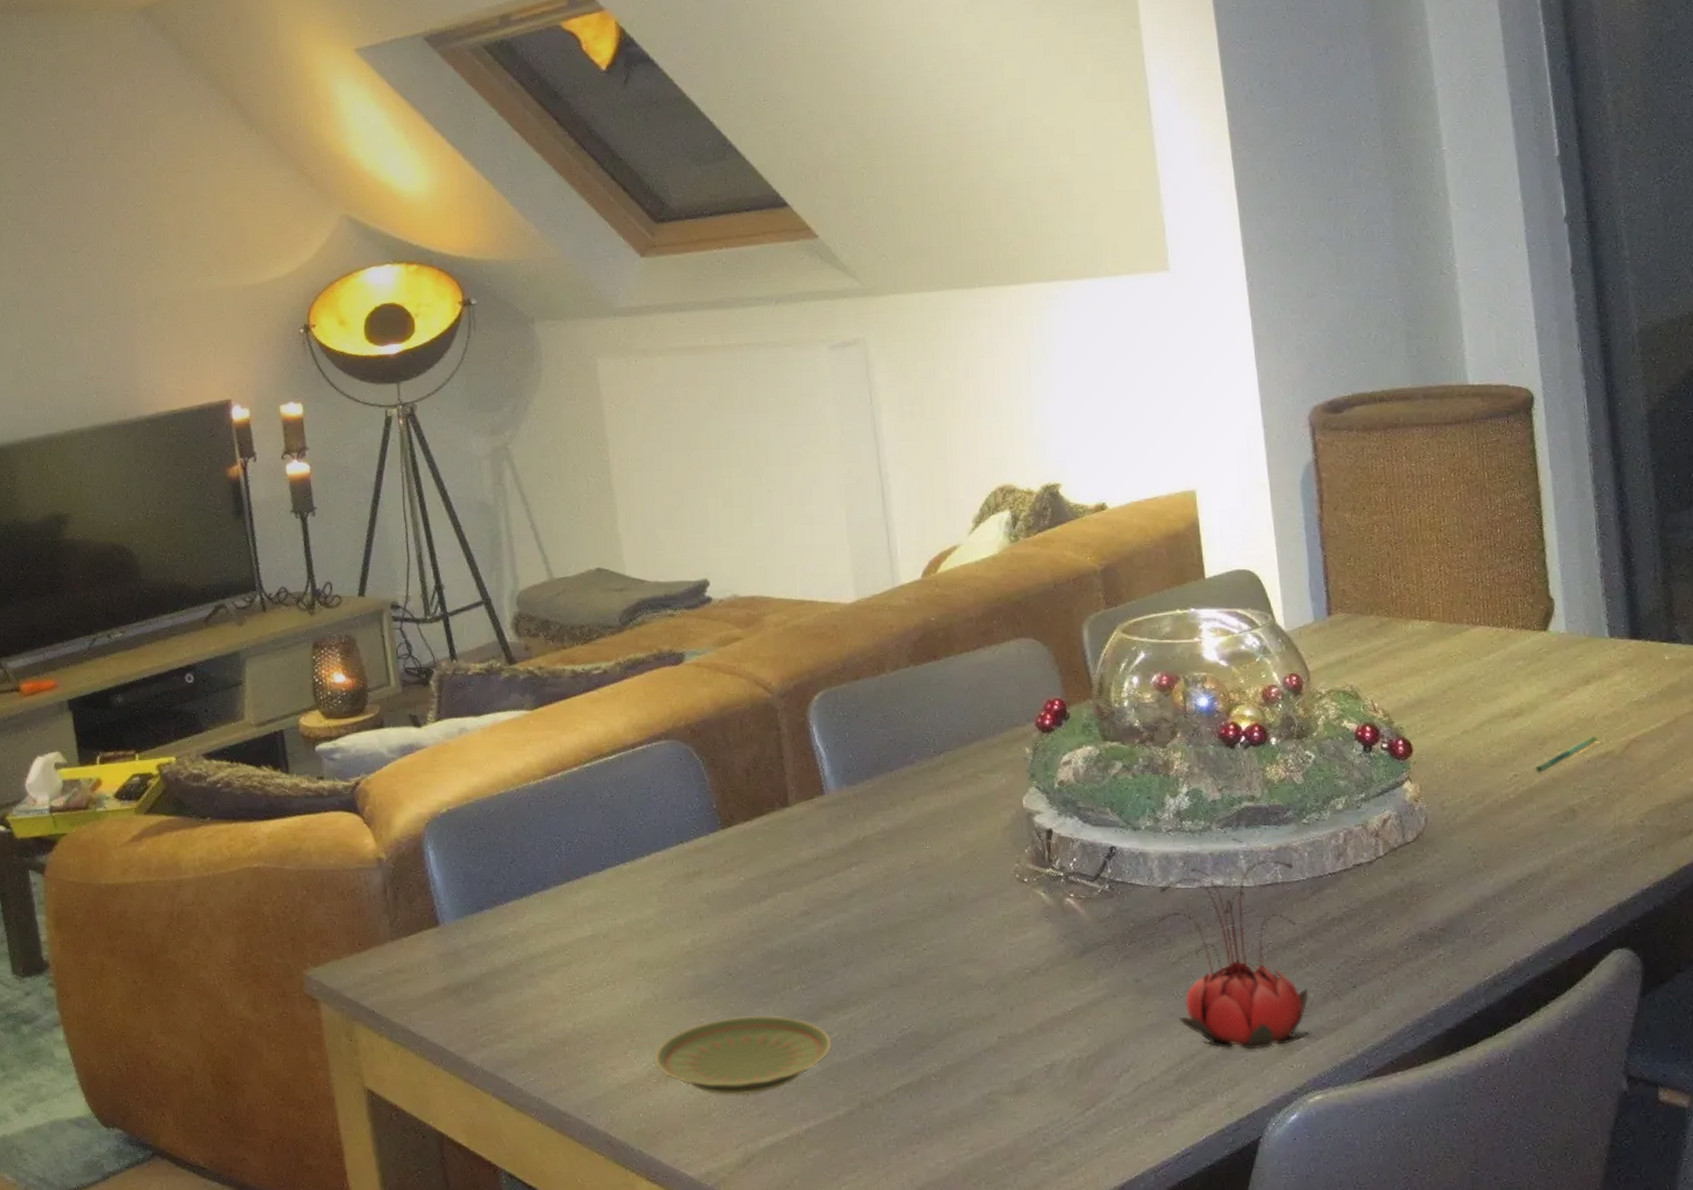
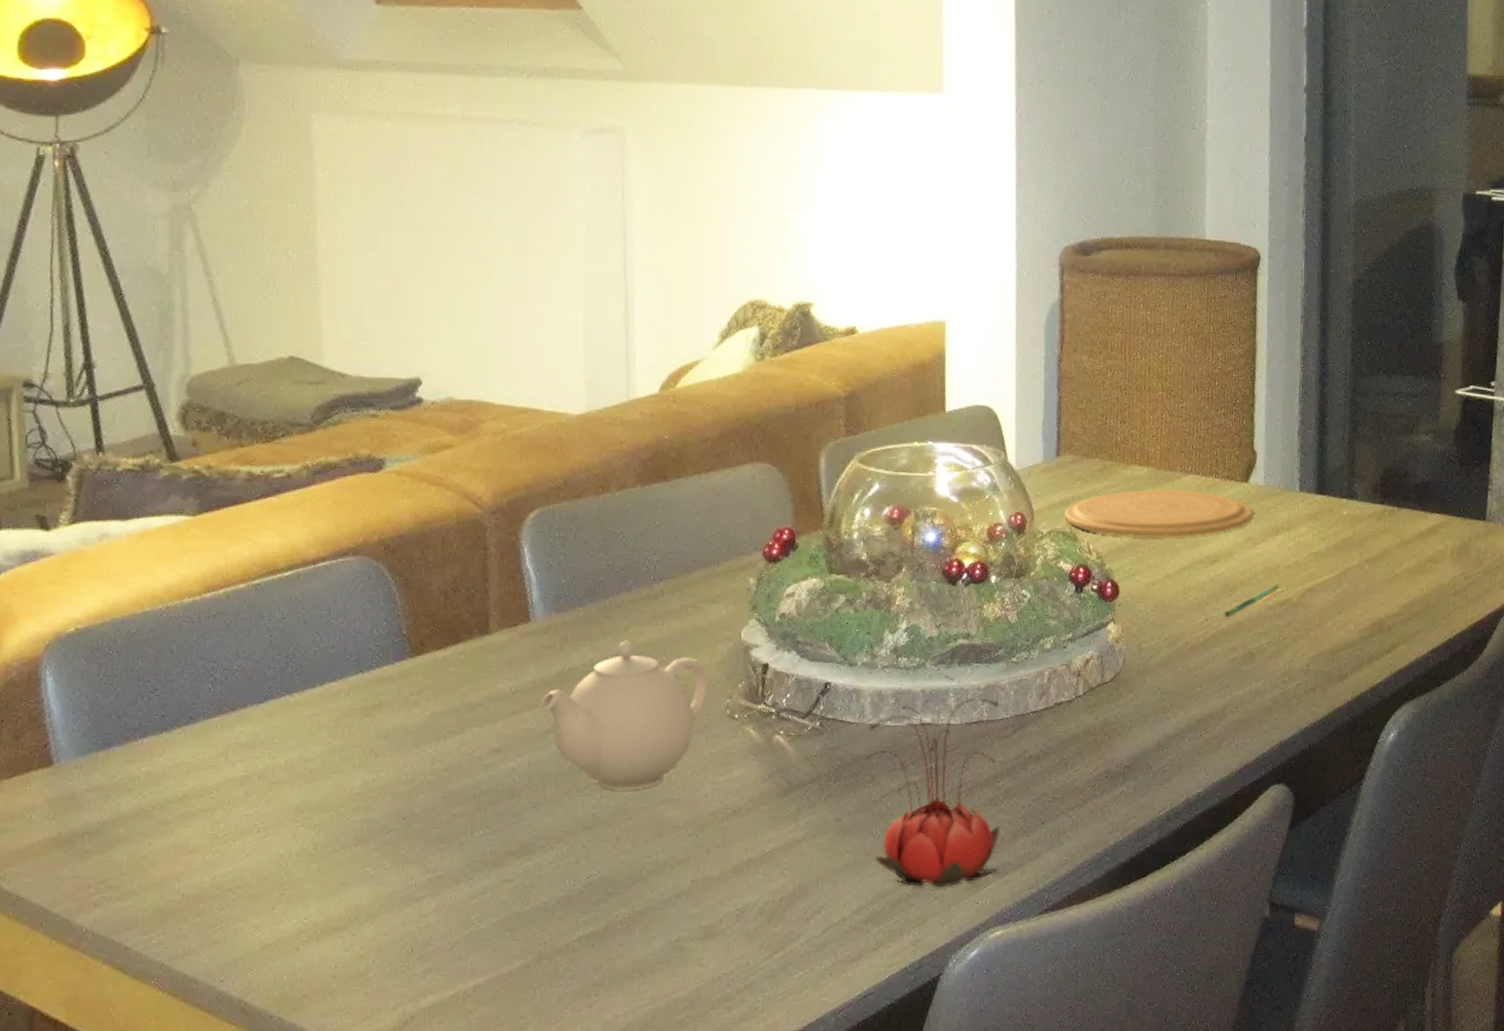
plate: present [654,1015,831,1095] -> none [306,863,512,952]
teapot: none [840,810,997,950] -> present [540,640,710,791]
plate: none [1343,642,1557,694] -> present [1065,489,1253,539]

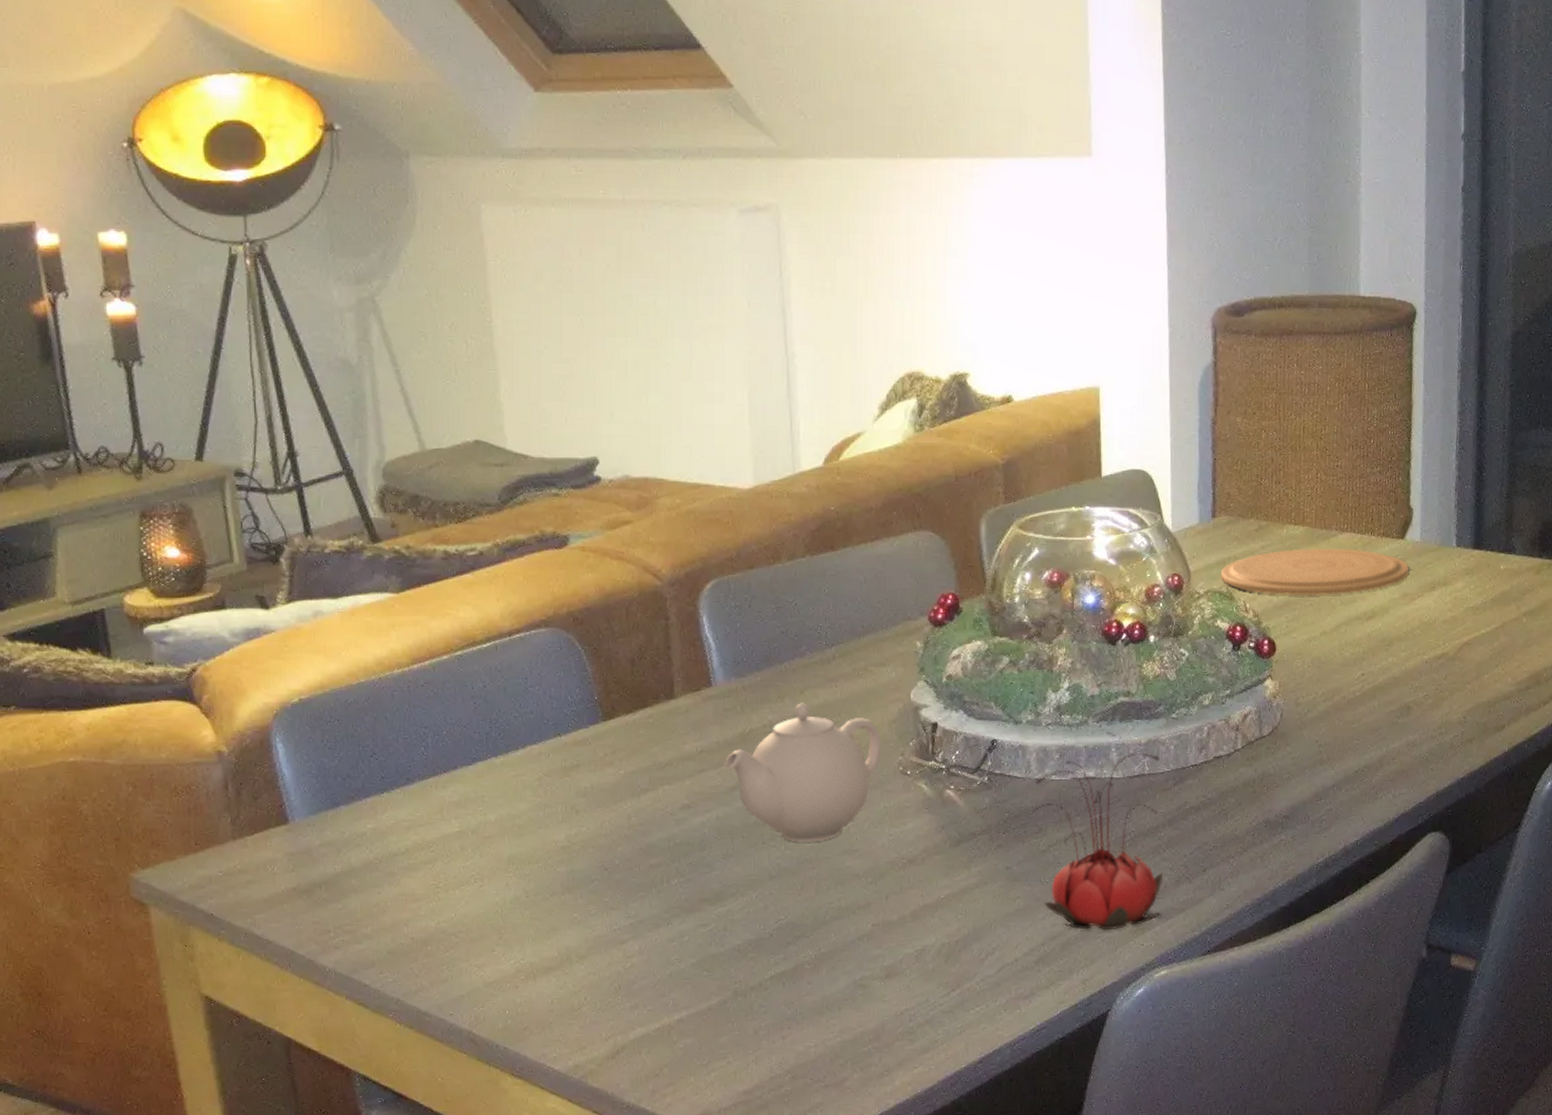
pen: present [1224,584,1279,618] -> none [1380,639,1436,673]

